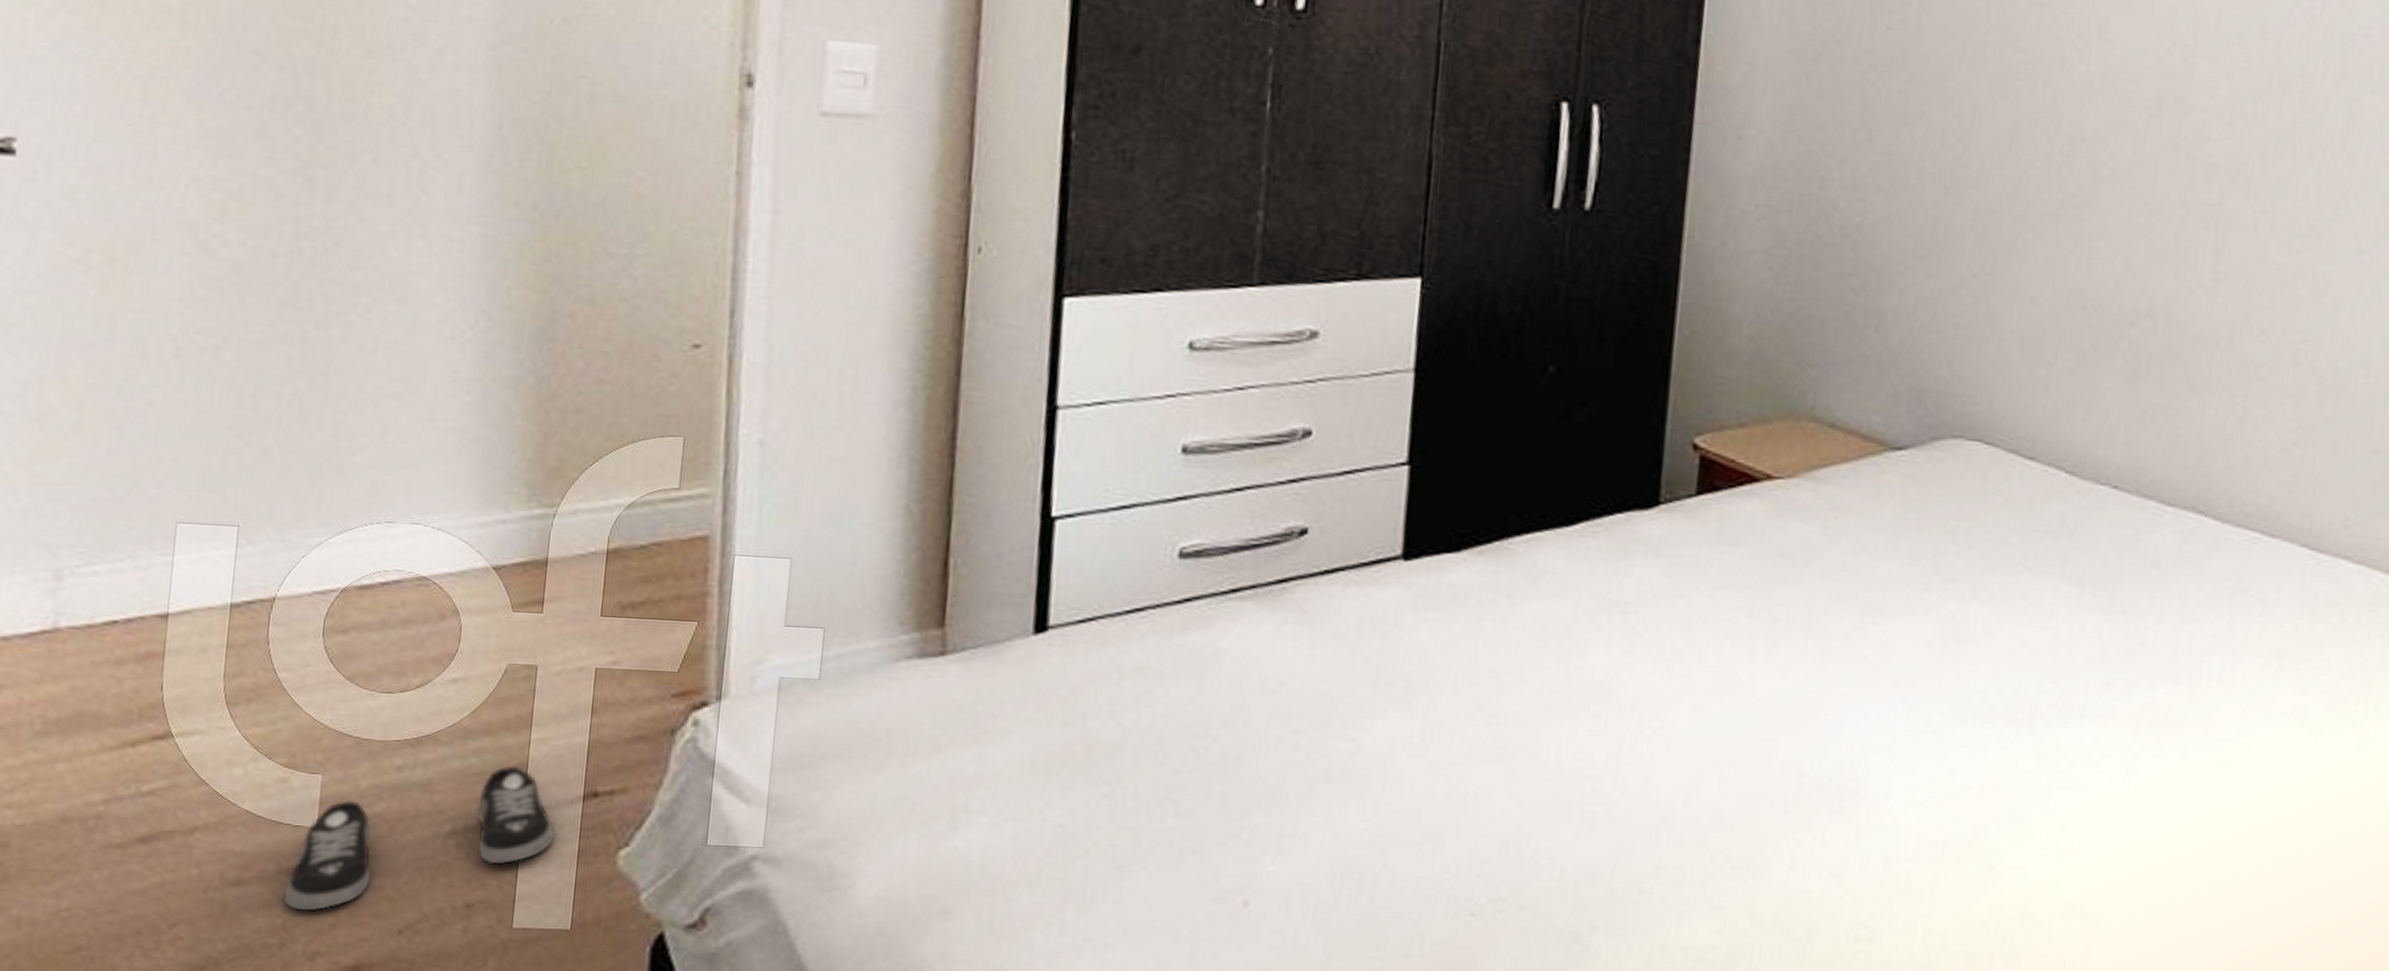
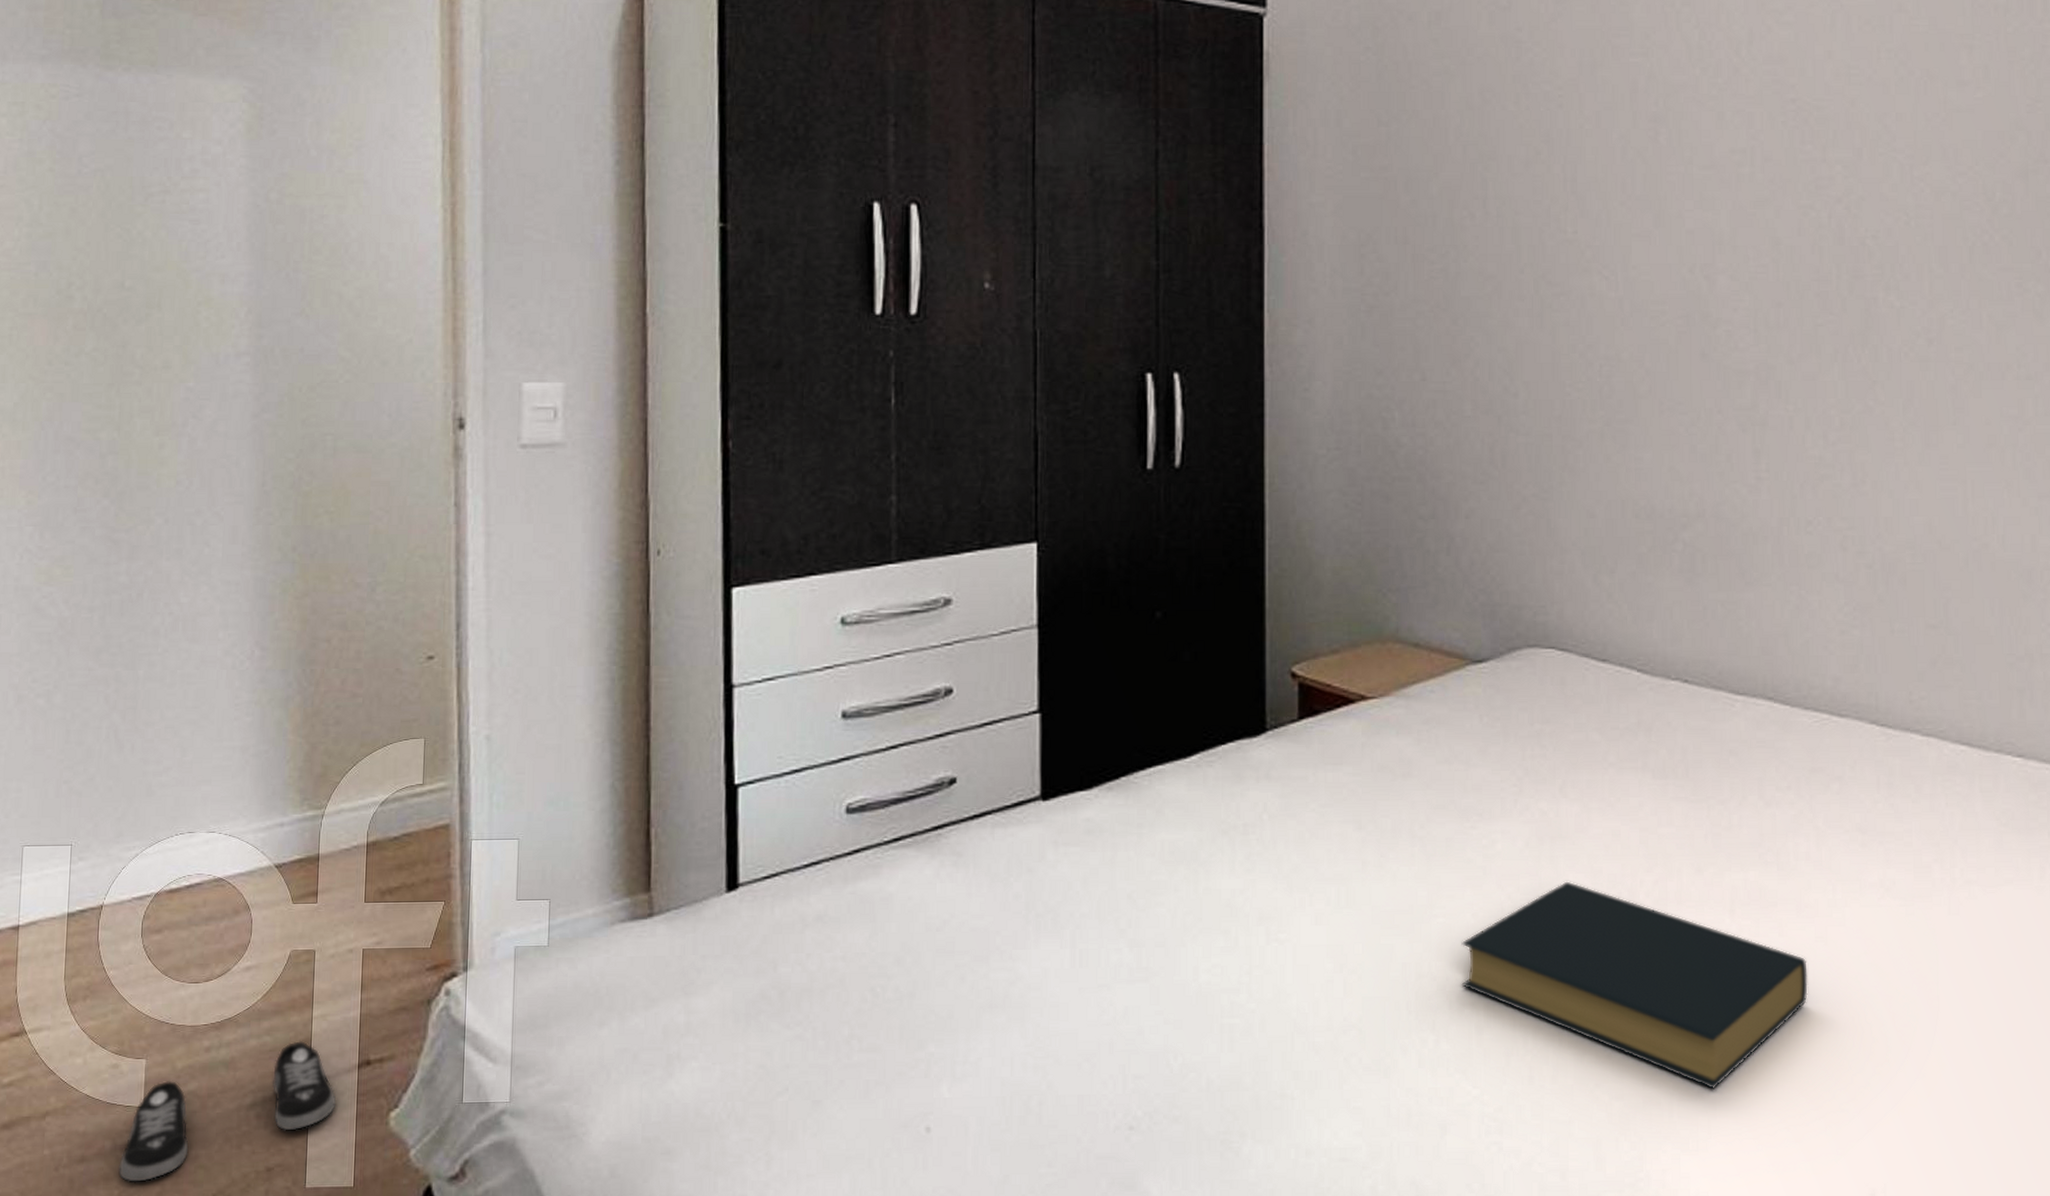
hardback book: none [1844,686,2208,909] -> present [1461,881,1808,1089]

